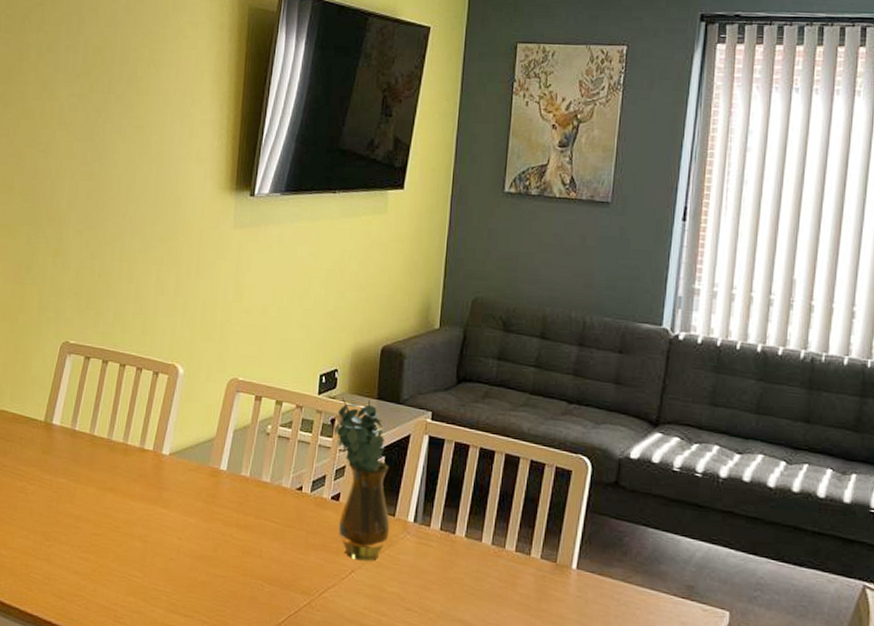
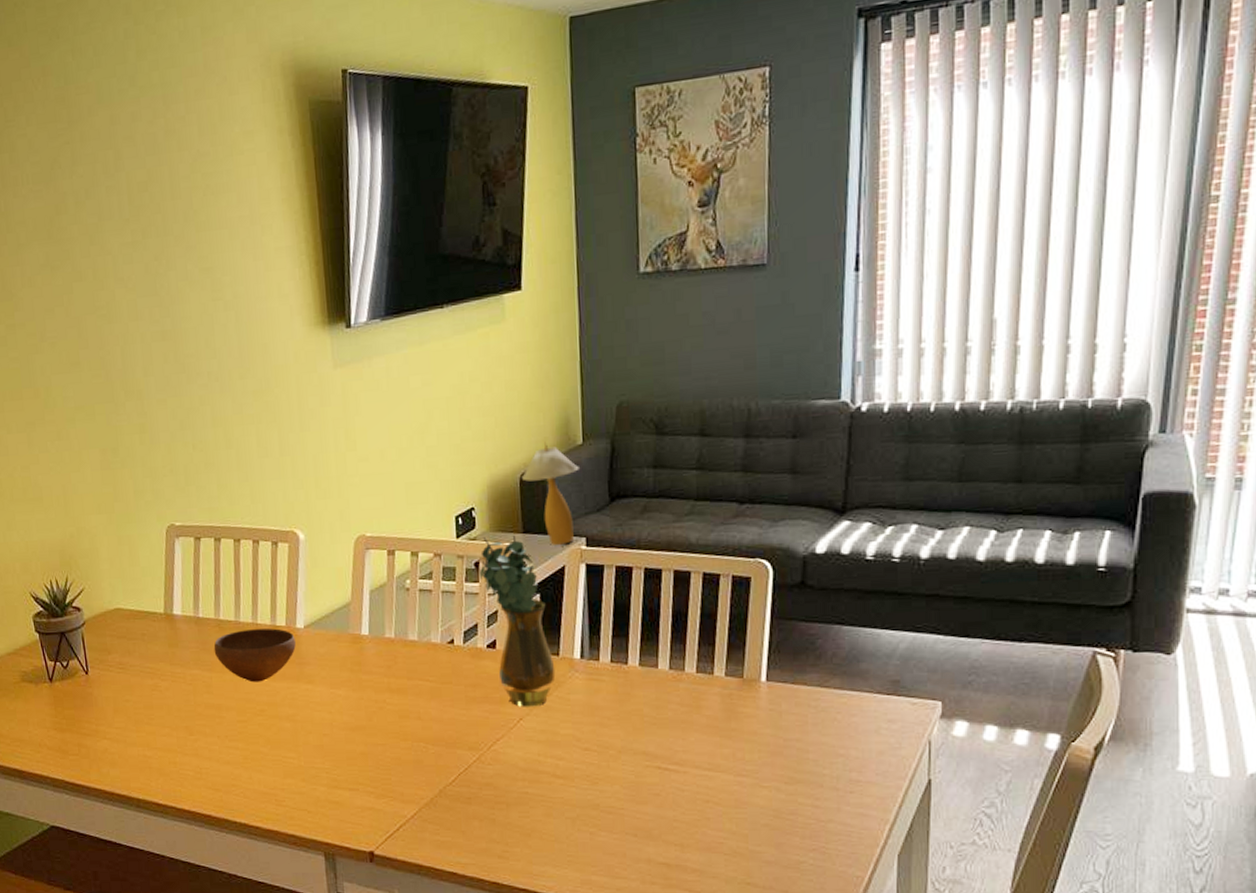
bowl: none [83,448,159,500] -> present [213,628,296,683]
table lamp: none [383,321,434,416] -> present [522,441,579,545]

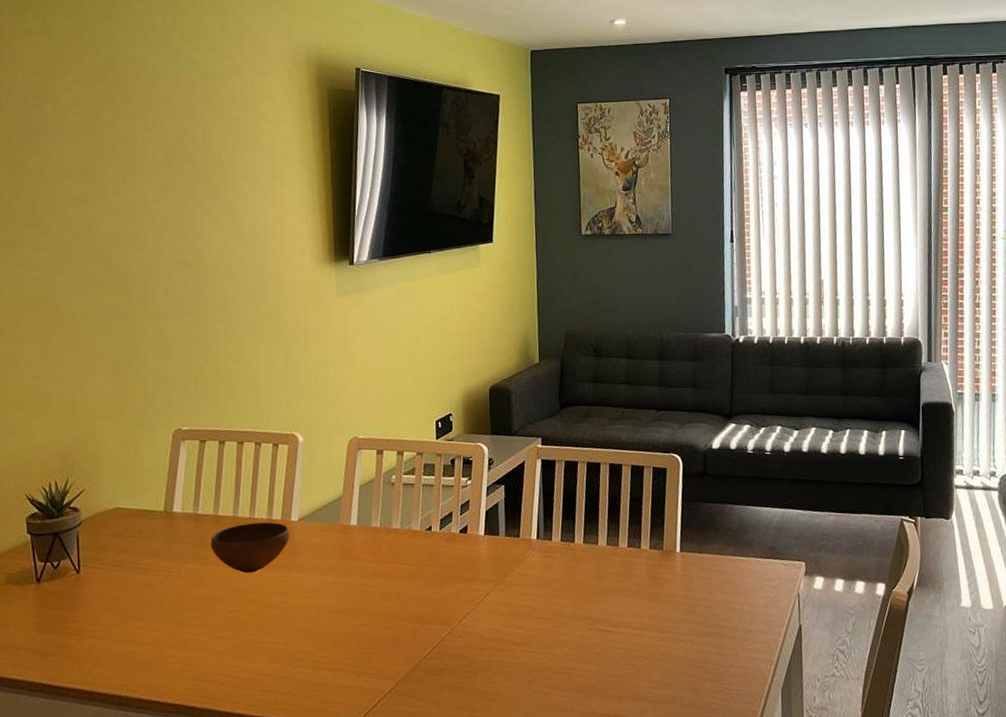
vase: present [479,535,556,707] -> none [454,437,517,584]
table lamp: present [522,441,579,545] -> none [491,360,537,444]

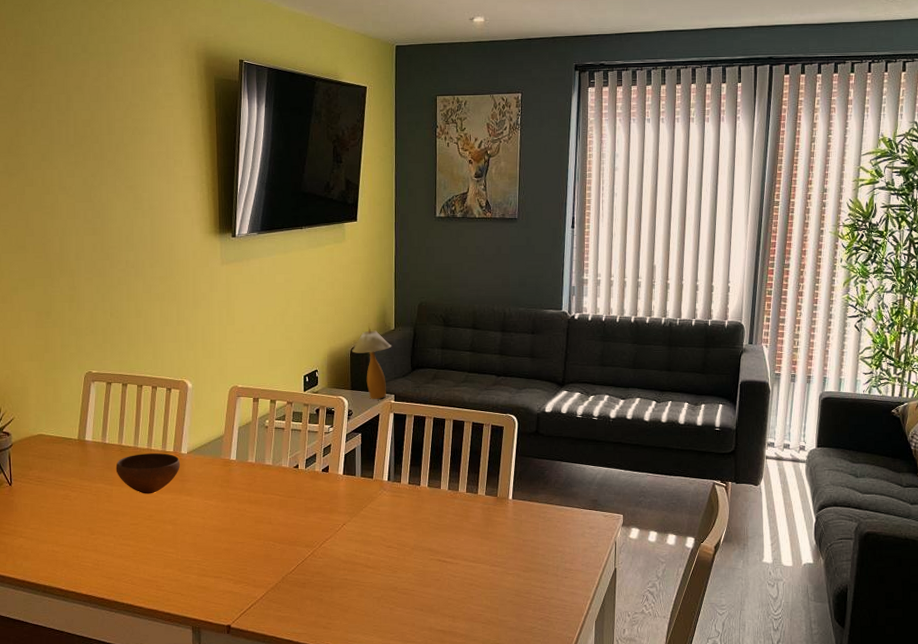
table lamp: none [491,360,537,444] -> present [352,326,392,399]

